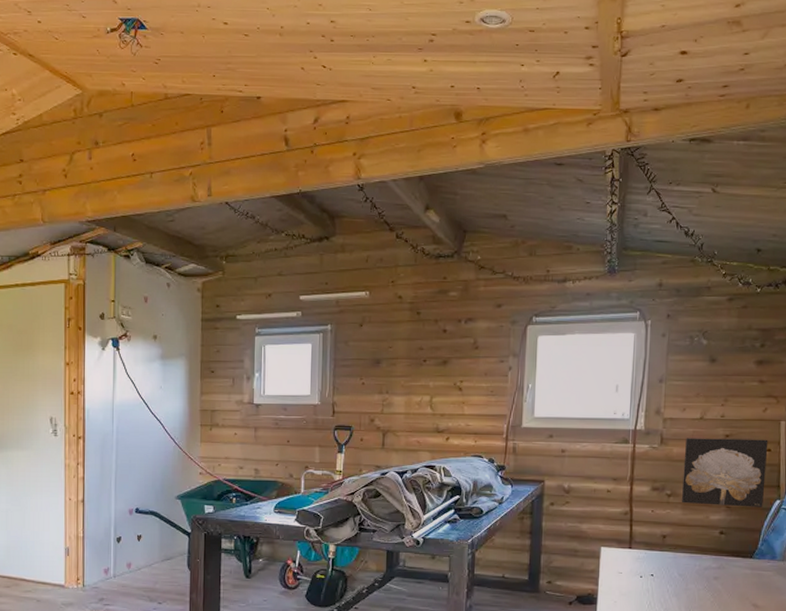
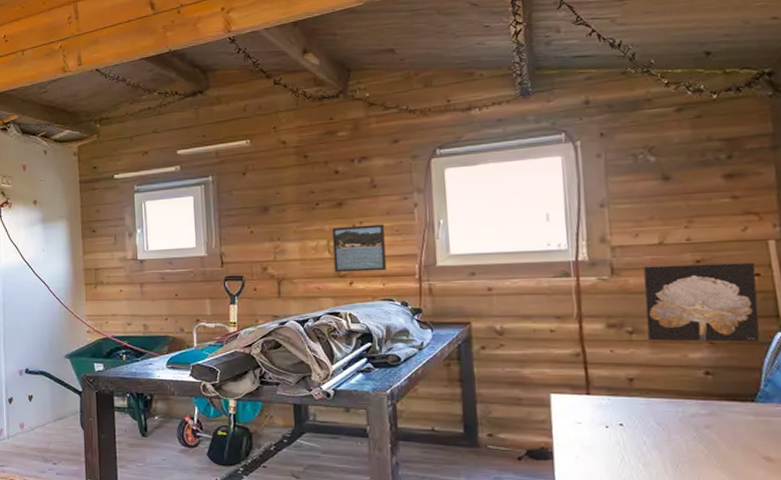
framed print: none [434,384,482,429] -> present [332,224,387,273]

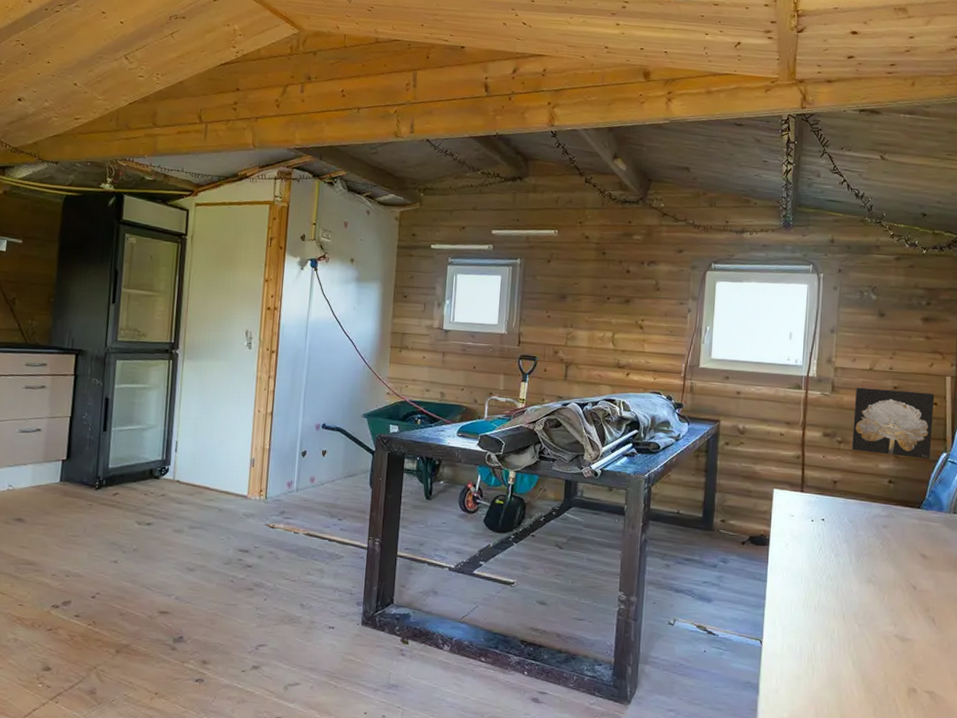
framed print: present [332,224,387,273] -> none [615,322,662,366]

